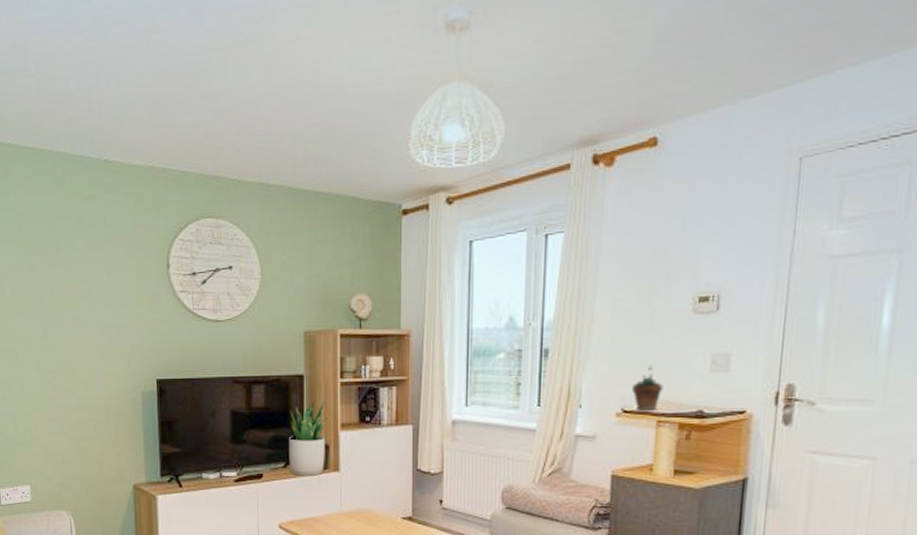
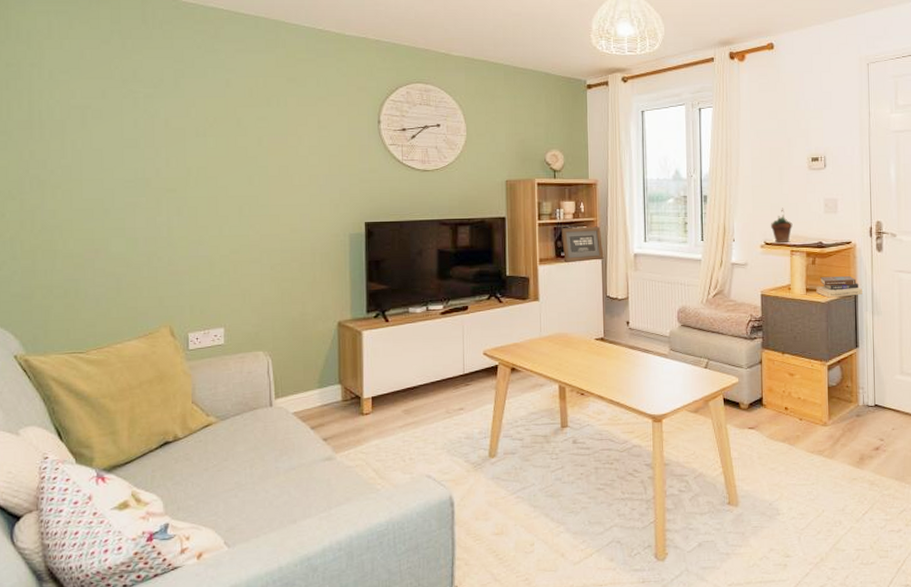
planter: present [288,401,326,476] -> none [492,240,526,306]
picture frame: none [367,386,416,429] -> present [562,226,604,262]
books: none [688,455,755,483] -> present [816,275,862,298]

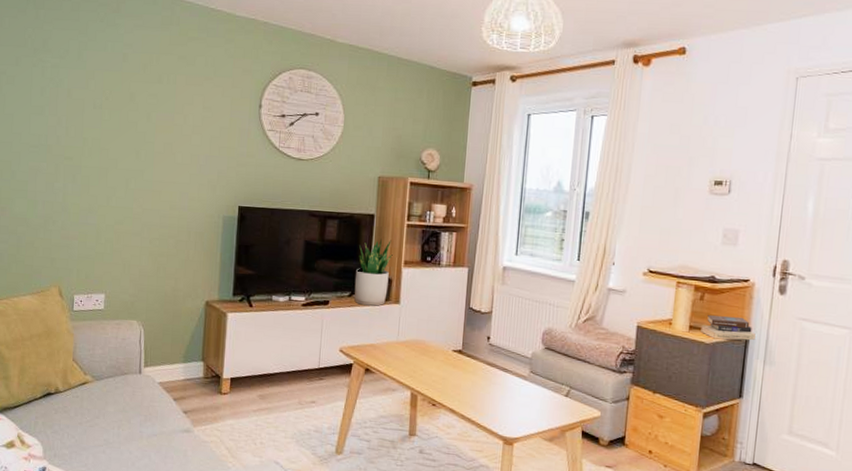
planter: none [492,240,526,306] -> present [354,239,392,306]
picture frame: present [562,226,604,262] -> none [429,232,471,269]
succulent plant: present [771,208,793,244] -> none [657,234,683,274]

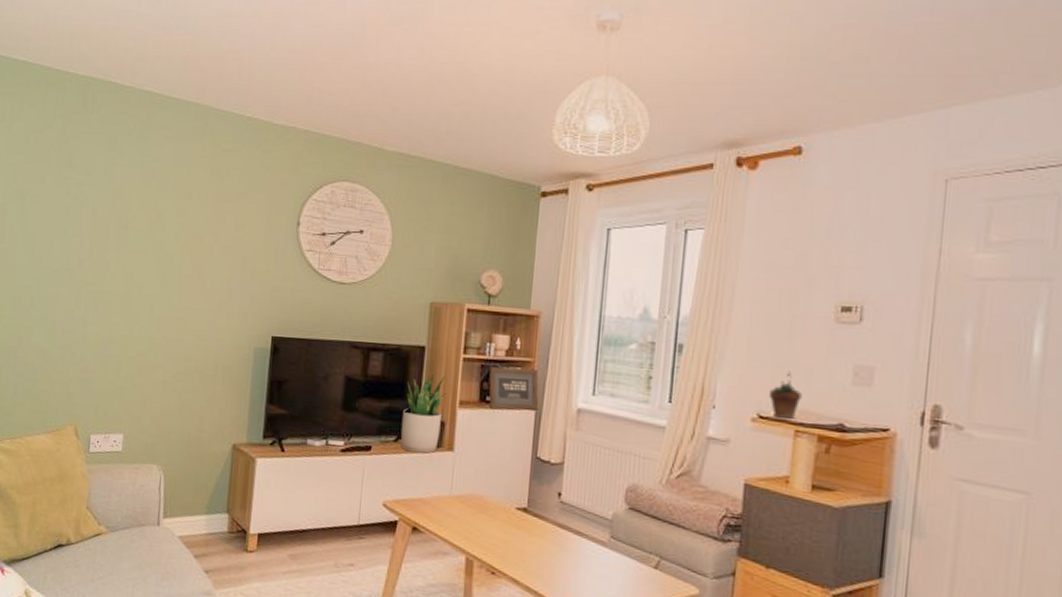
picture frame: none [429,232,471,269] -> present [489,367,539,411]
succulent plant: none [657,234,683,274] -> present [769,371,802,420]
books: present [700,315,756,341] -> none [826,472,899,506]

